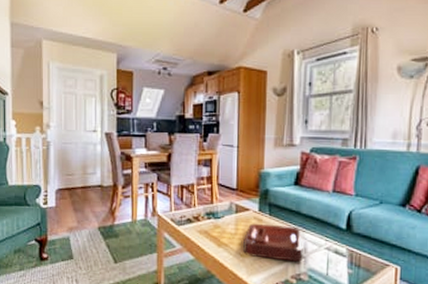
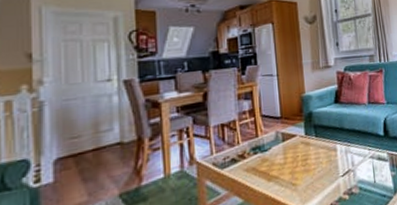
decorative tray: present [243,223,303,262] -> none [294,143,352,183]

